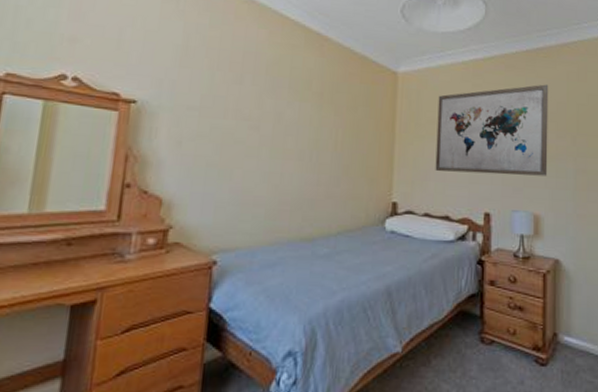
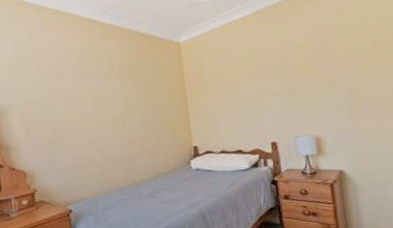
wall art: present [435,84,549,176] -> none [217,24,323,115]

